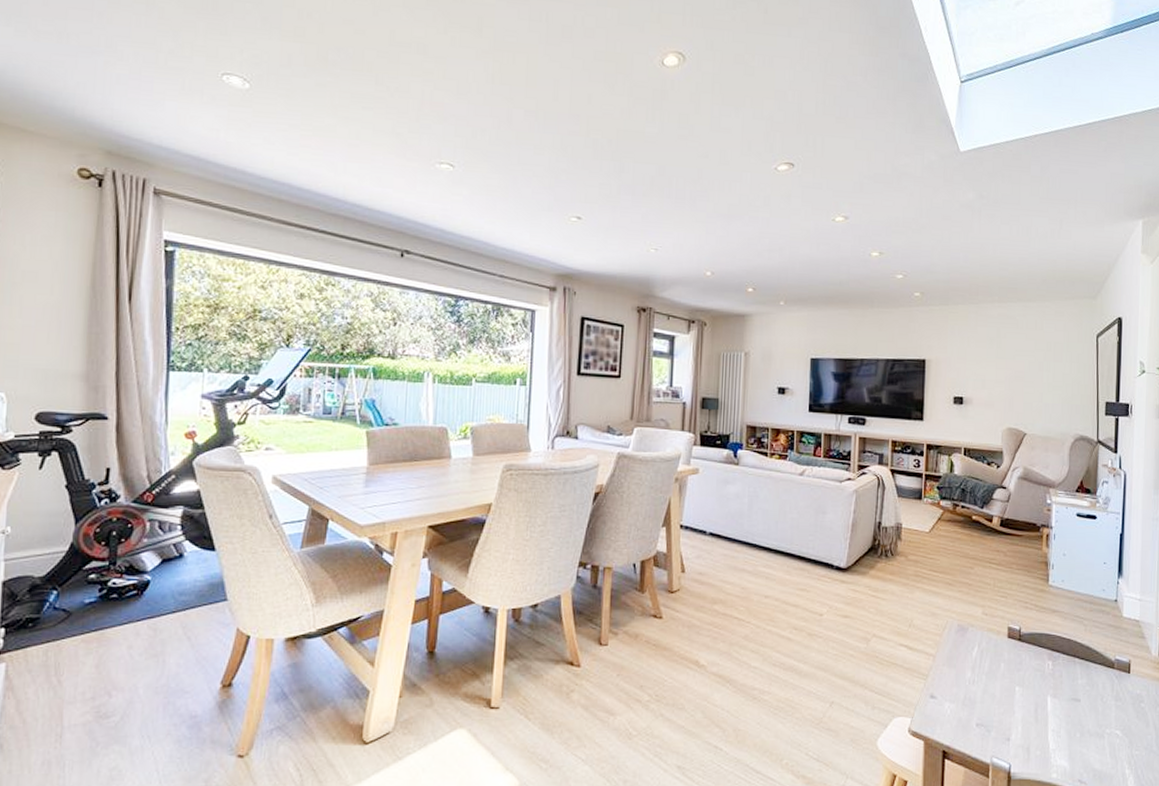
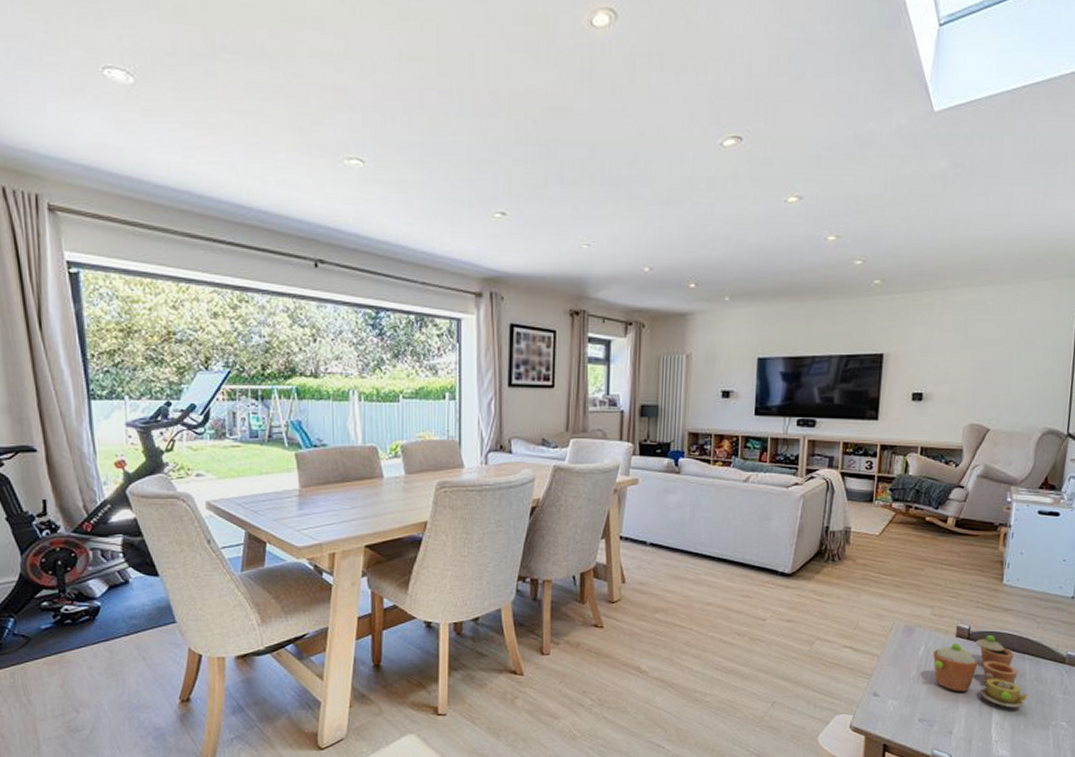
toy tea set: none [987,637,1081,714] -> present [933,635,1028,708]

